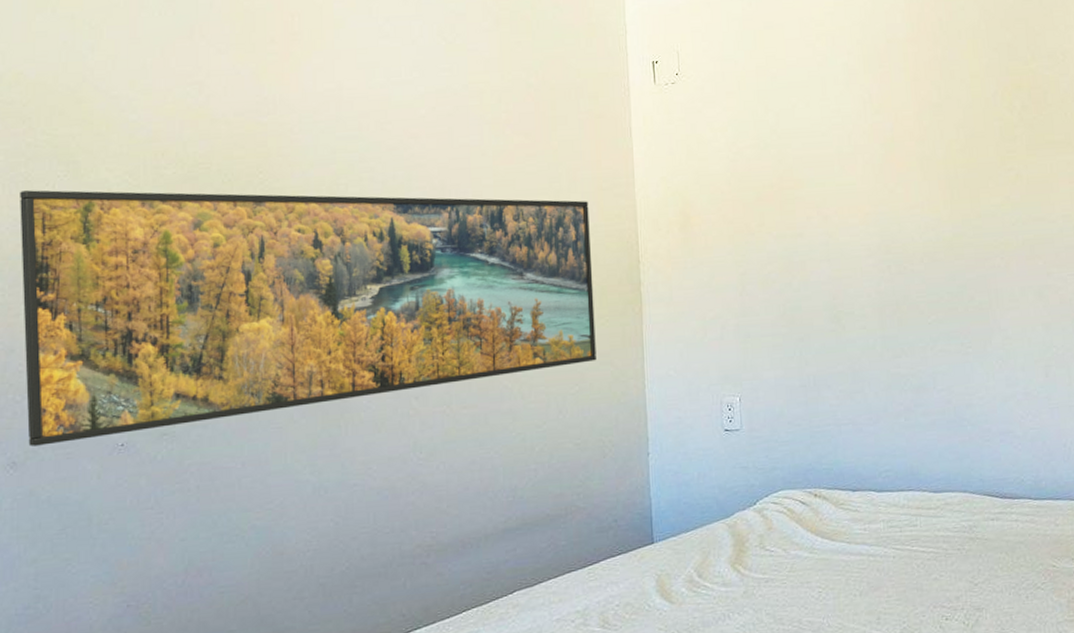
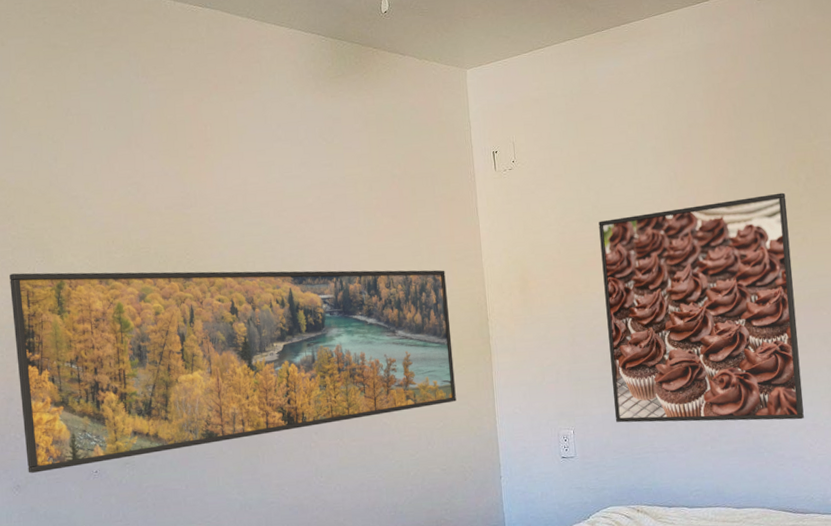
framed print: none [777,122,1015,389] -> present [598,192,804,423]

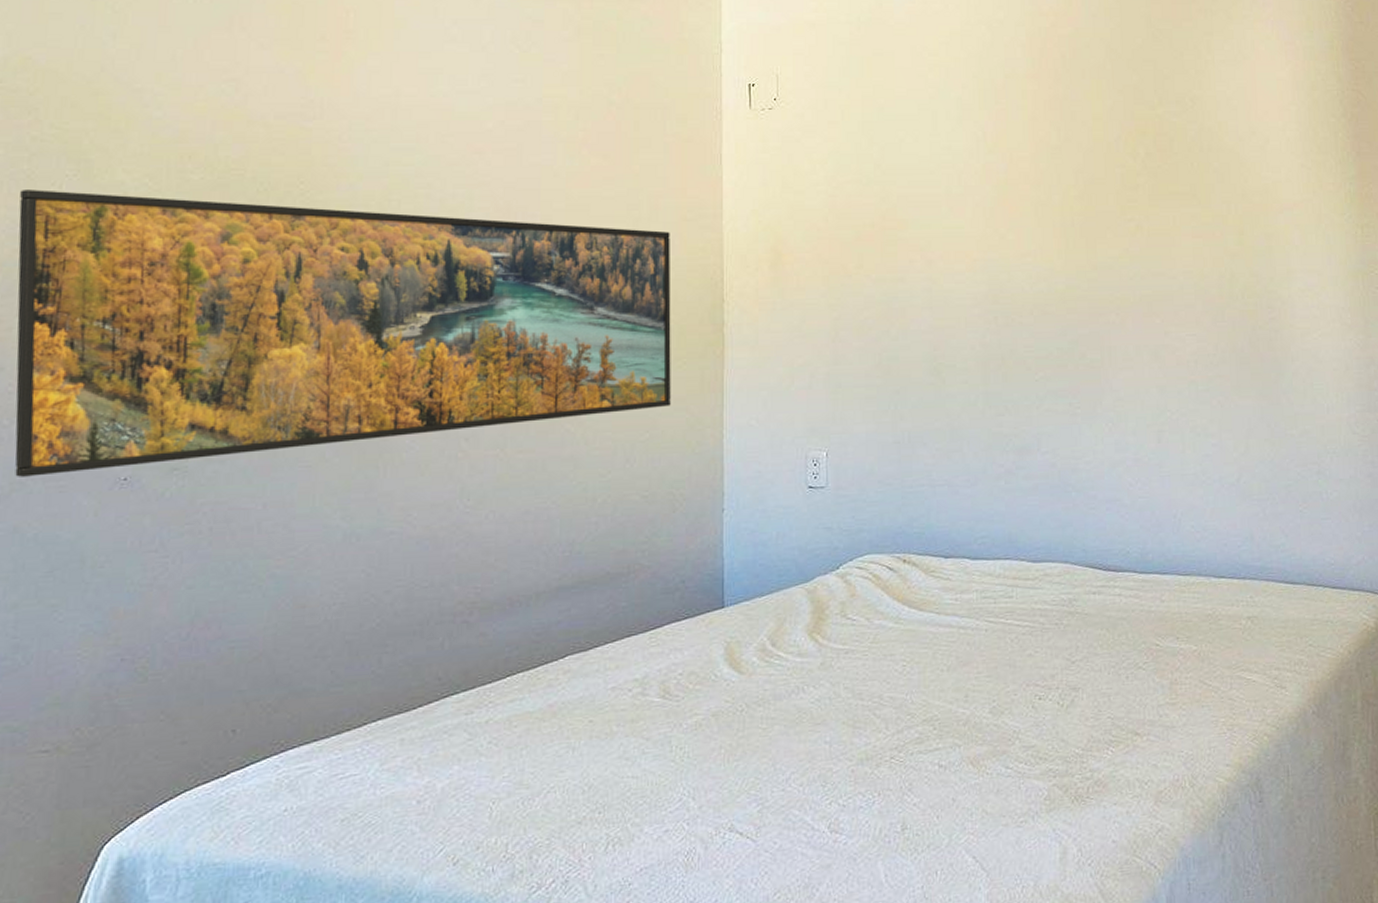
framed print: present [598,192,804,423] -> none [881,168,1125,452]

